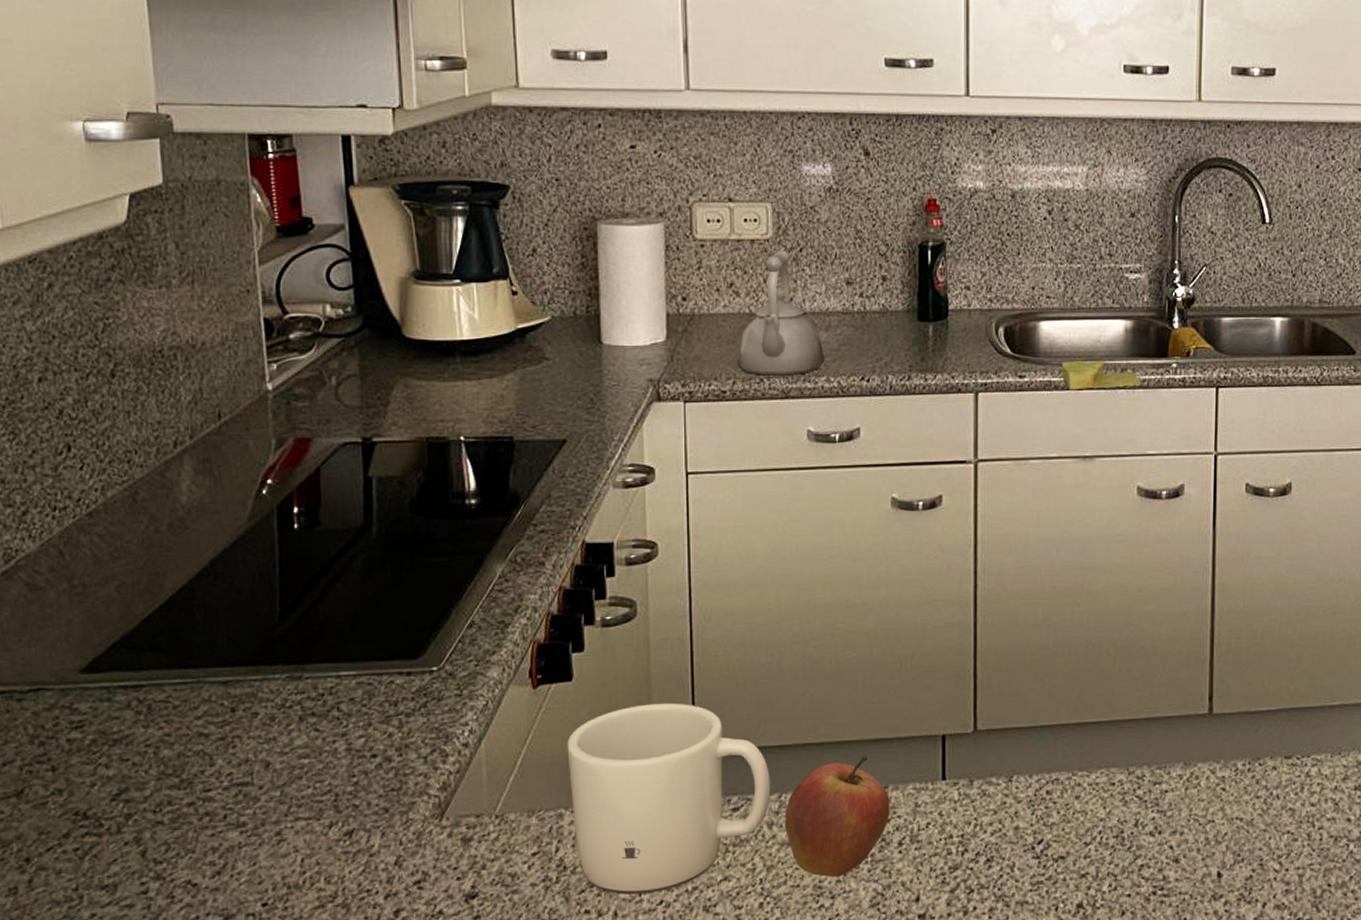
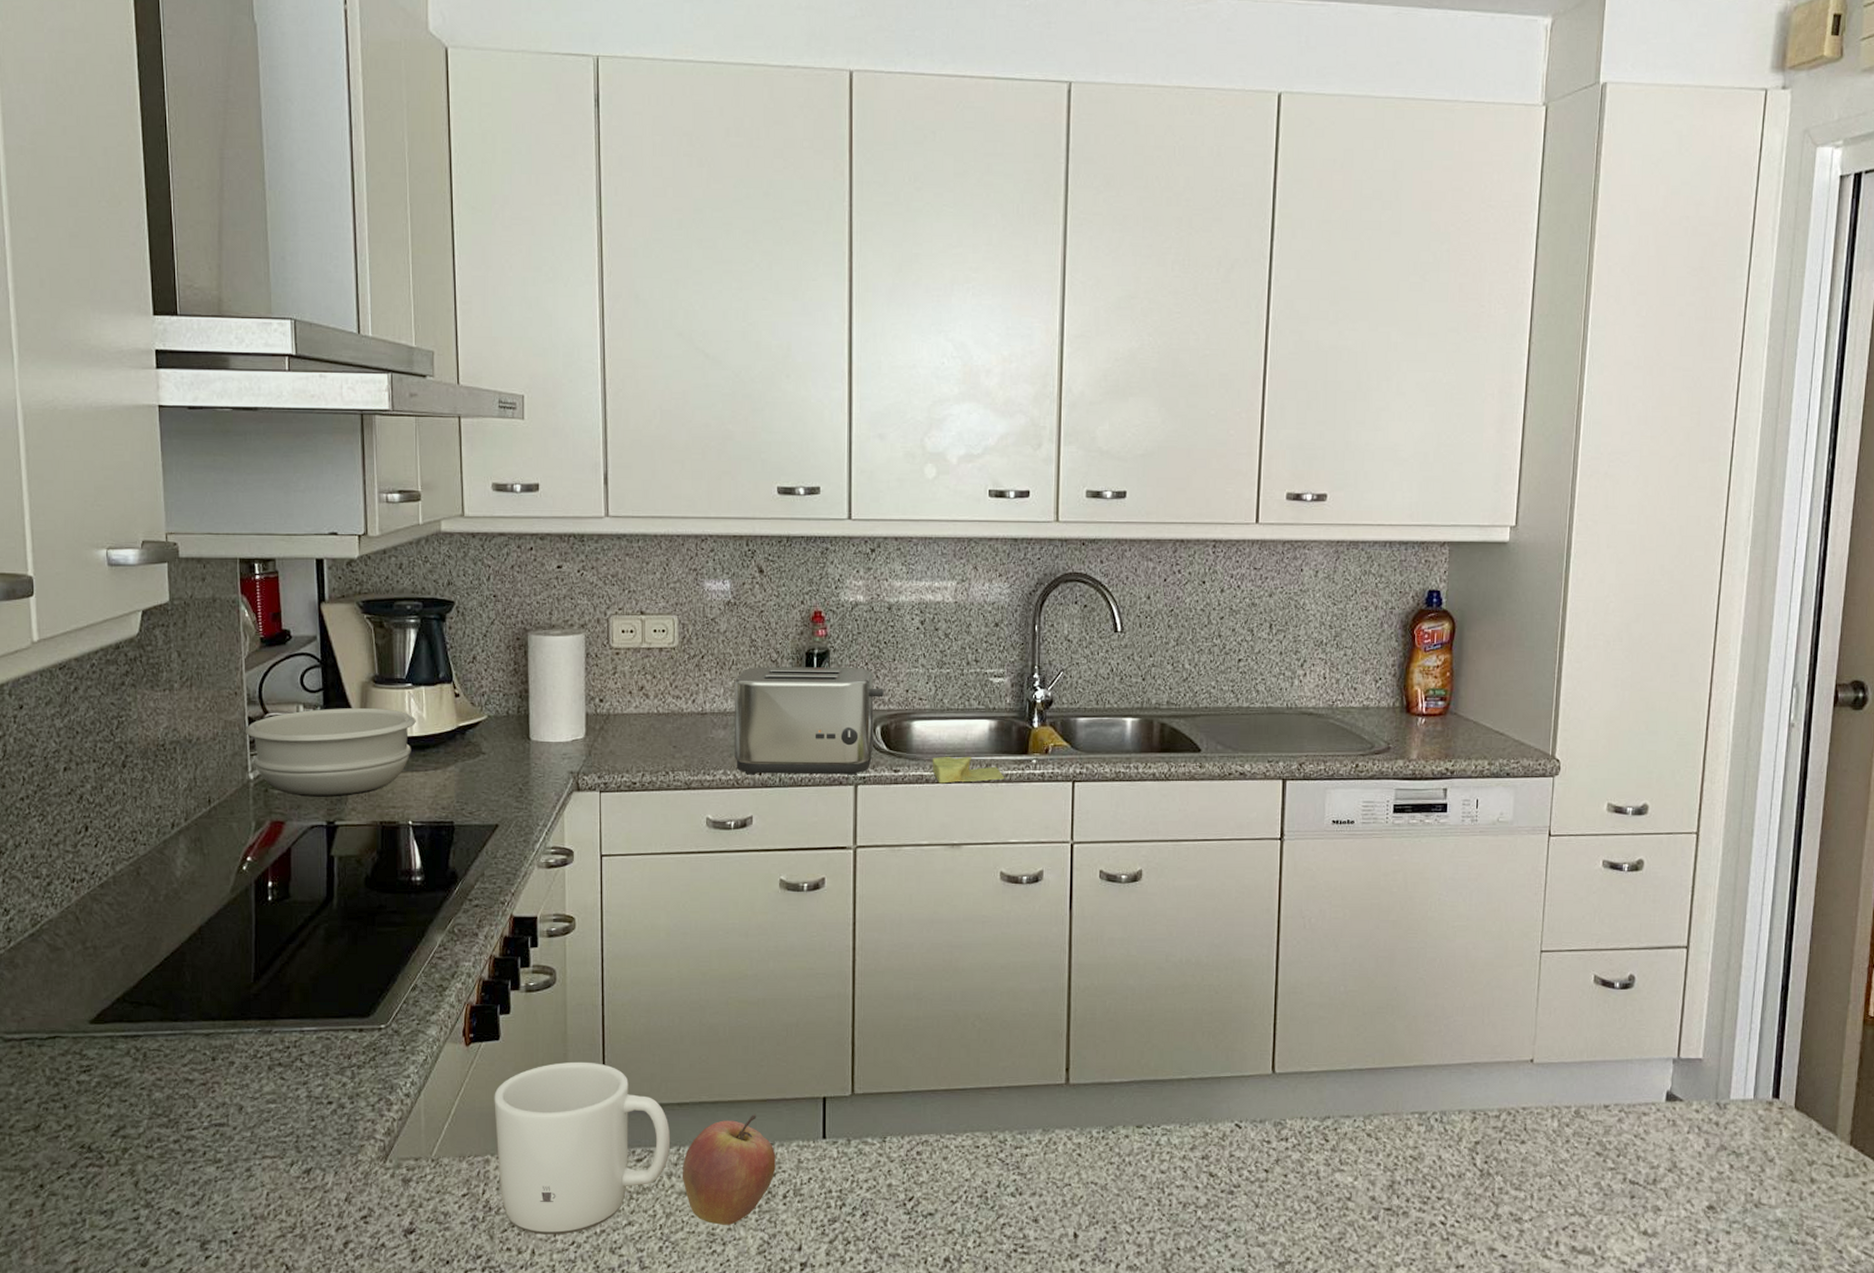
bowl: none [260,308,466,410] -> present [244,708,416,797]
kettle: present [737,249,825,376] -> none [646,657,722,769]
toaster: none [837,261,1007,382] -> present [734,666,884,775]

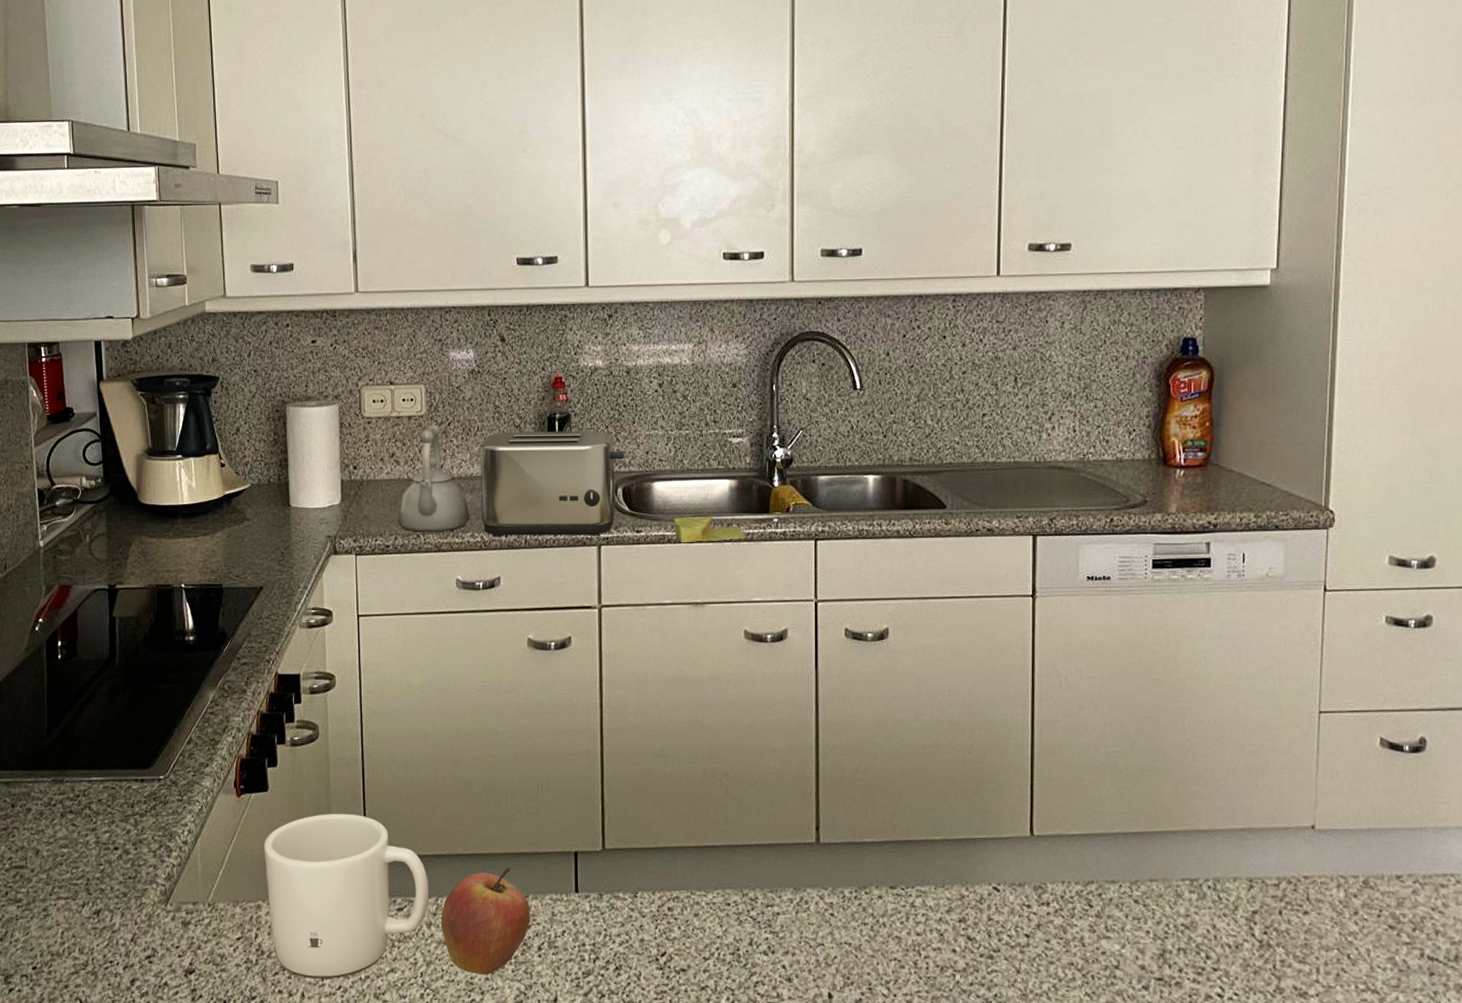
bowl: present [244,708,416,797] -> none [35,479,186,562]
kettle: none [646,657,722,769] -> present [398,424,470,532]

